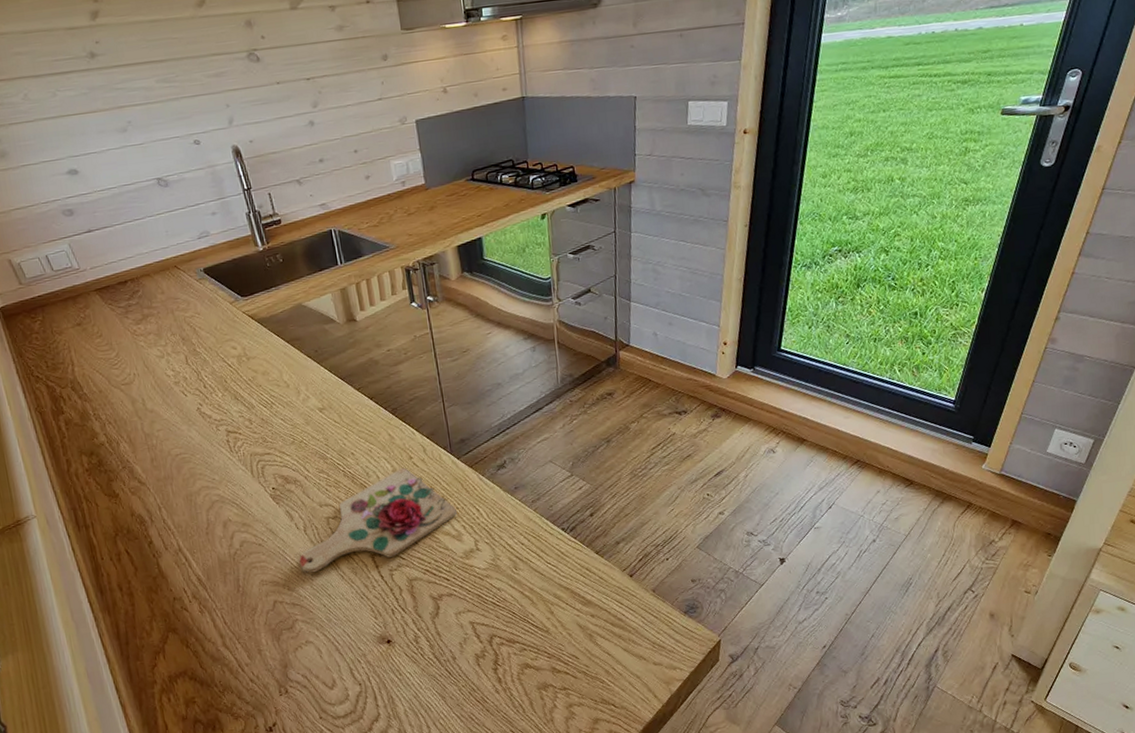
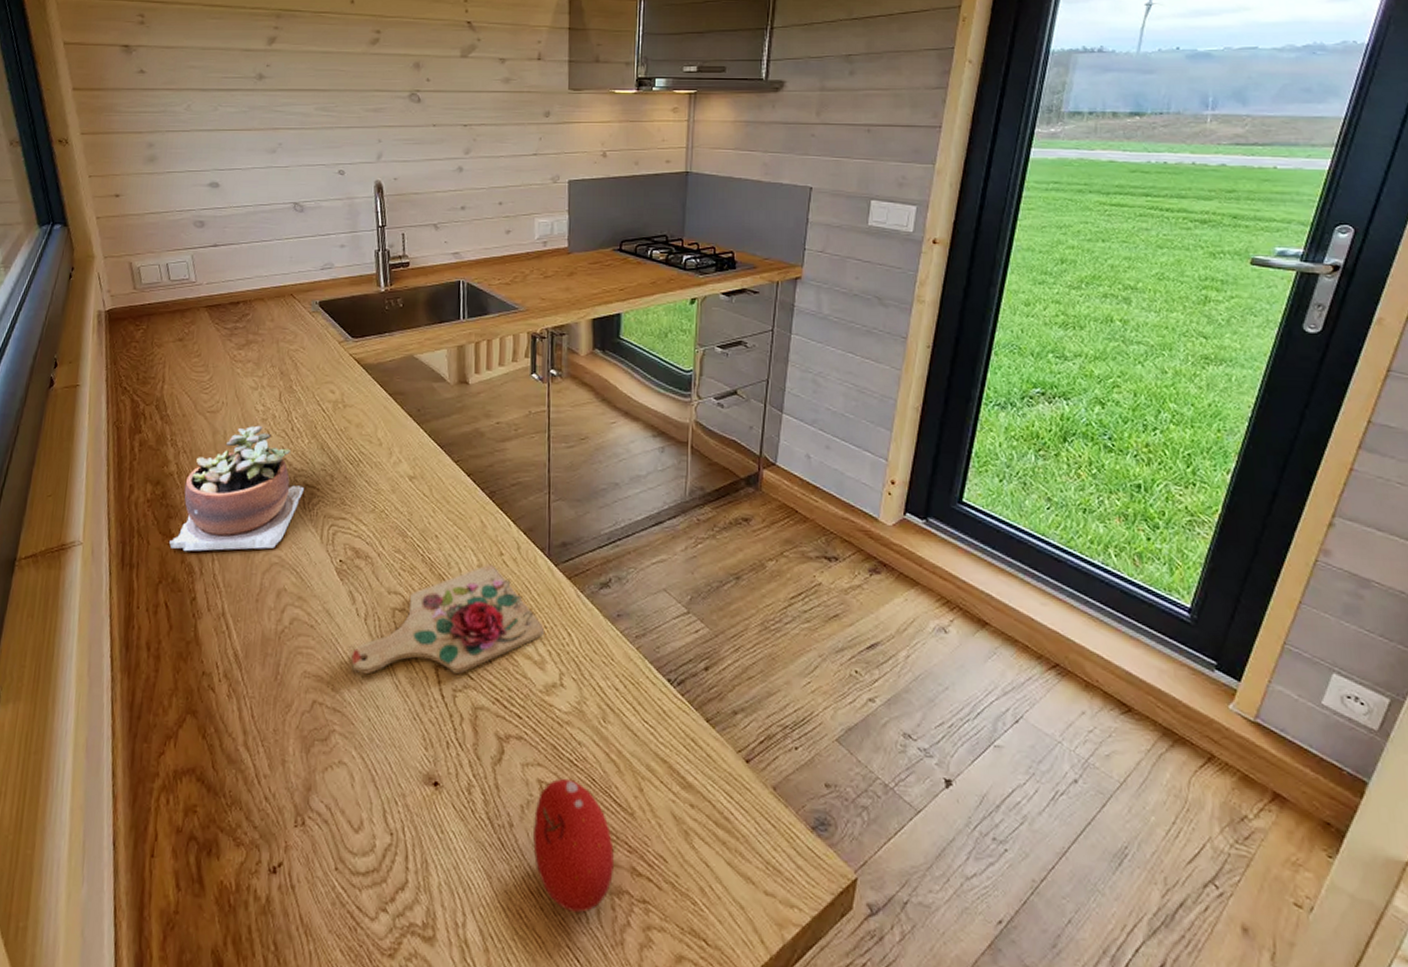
succulent plant: none [116,388,228,506] -> present [169,425,304,551]
fruit: none [471,616,539,708] -> present [533,778,614,913]

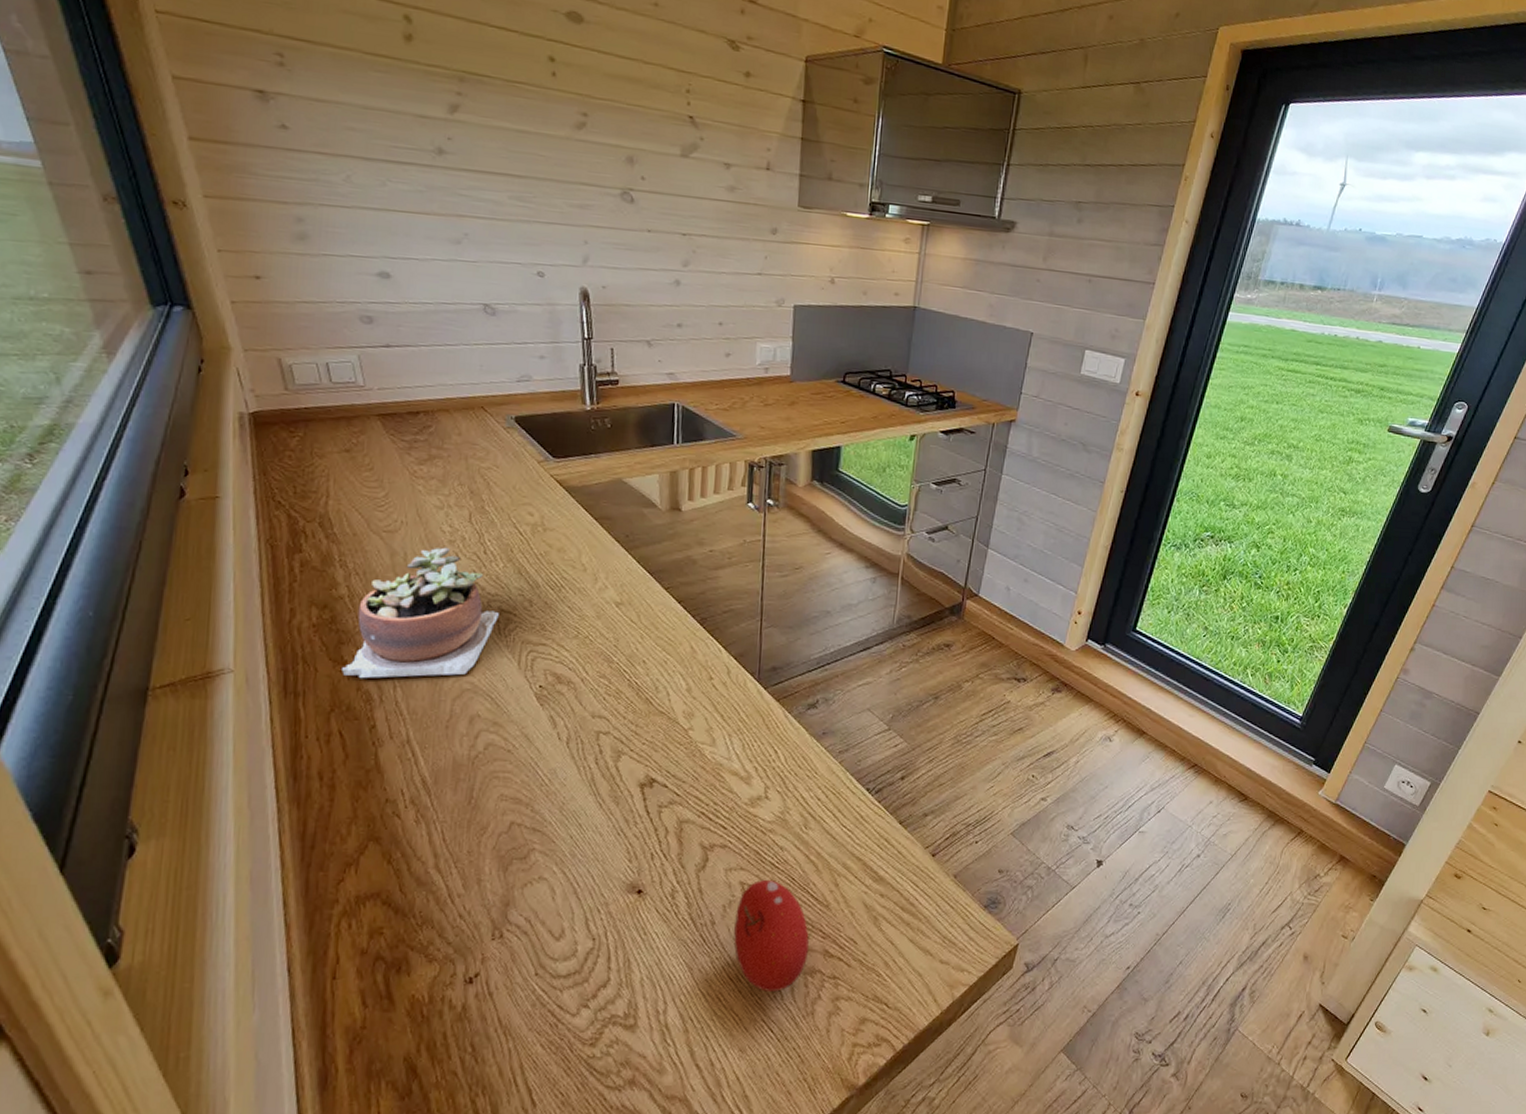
cutting board: present [351,565,544,675] -> none [552,689,751,795]

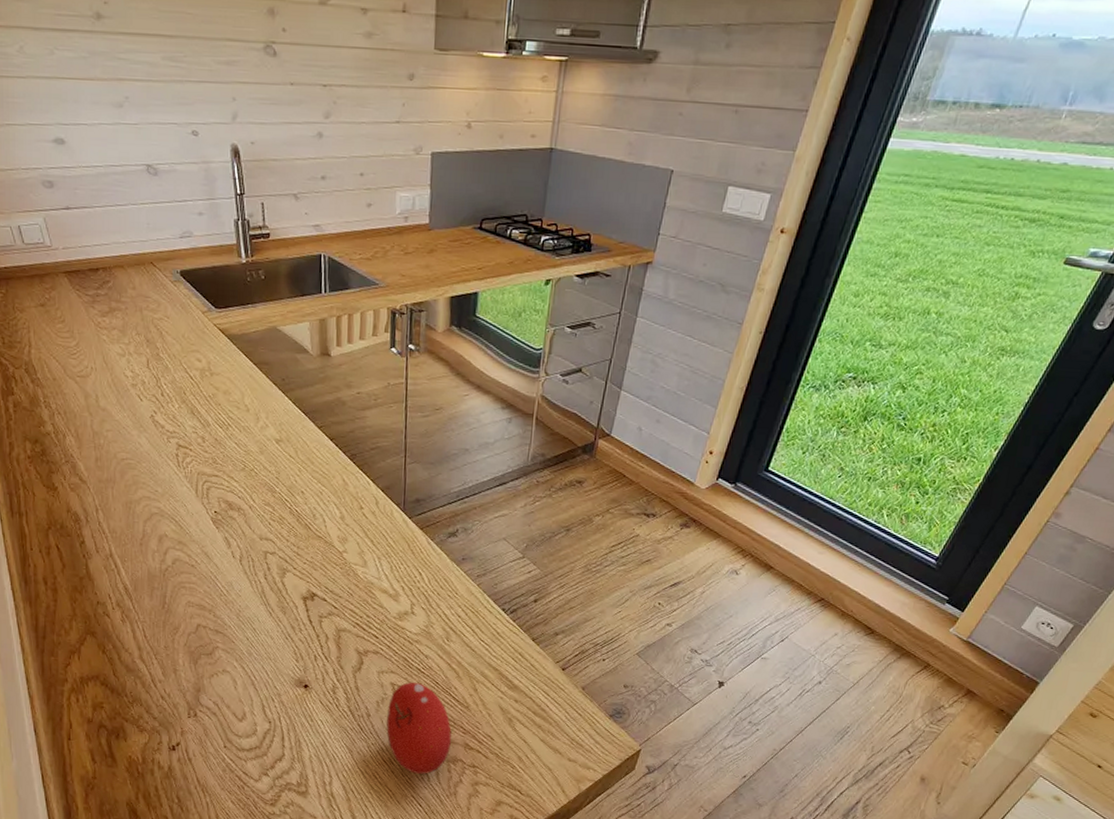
succulent plant: present [342,547,499,678] -> none [54,390,177,502]

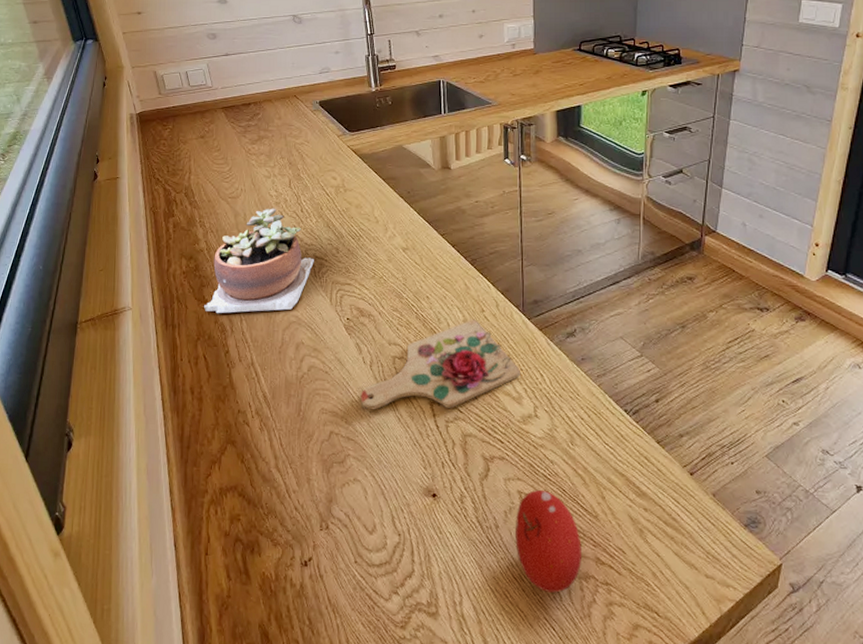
succulent plant: none [54,390,177,502] -> present [204,208,314,313]
cutting board: none [229,517,398,604] -> present [360,320,520,410]

